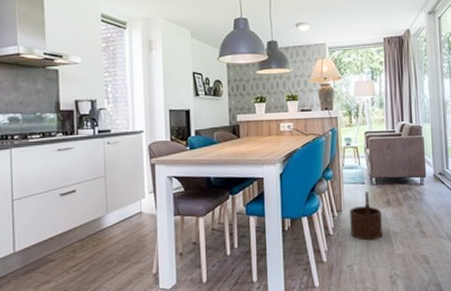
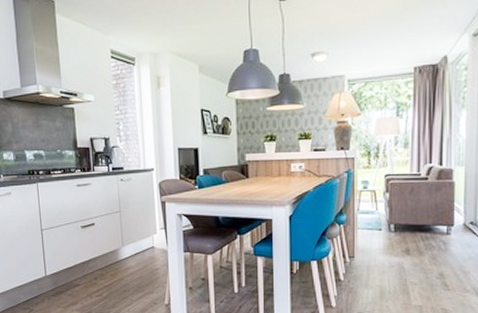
wooden bucket: present [350,192,383,241] -> none [363,239,400,289]

